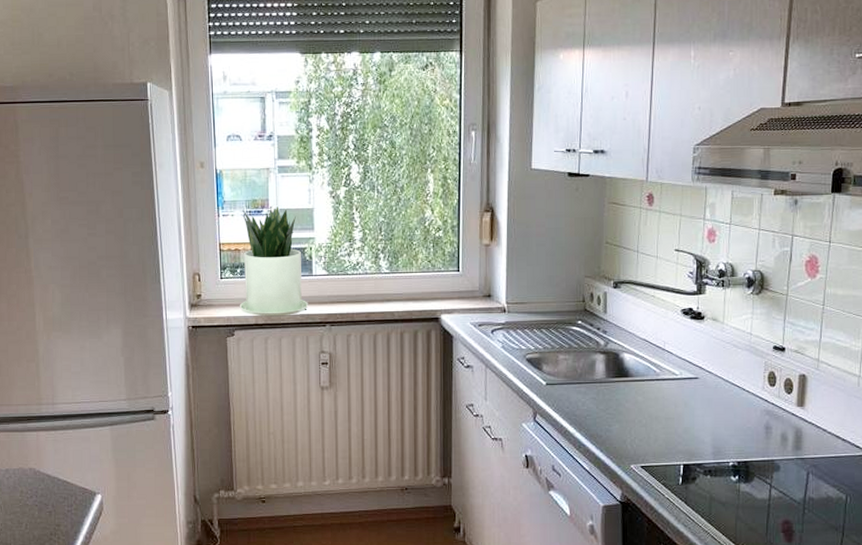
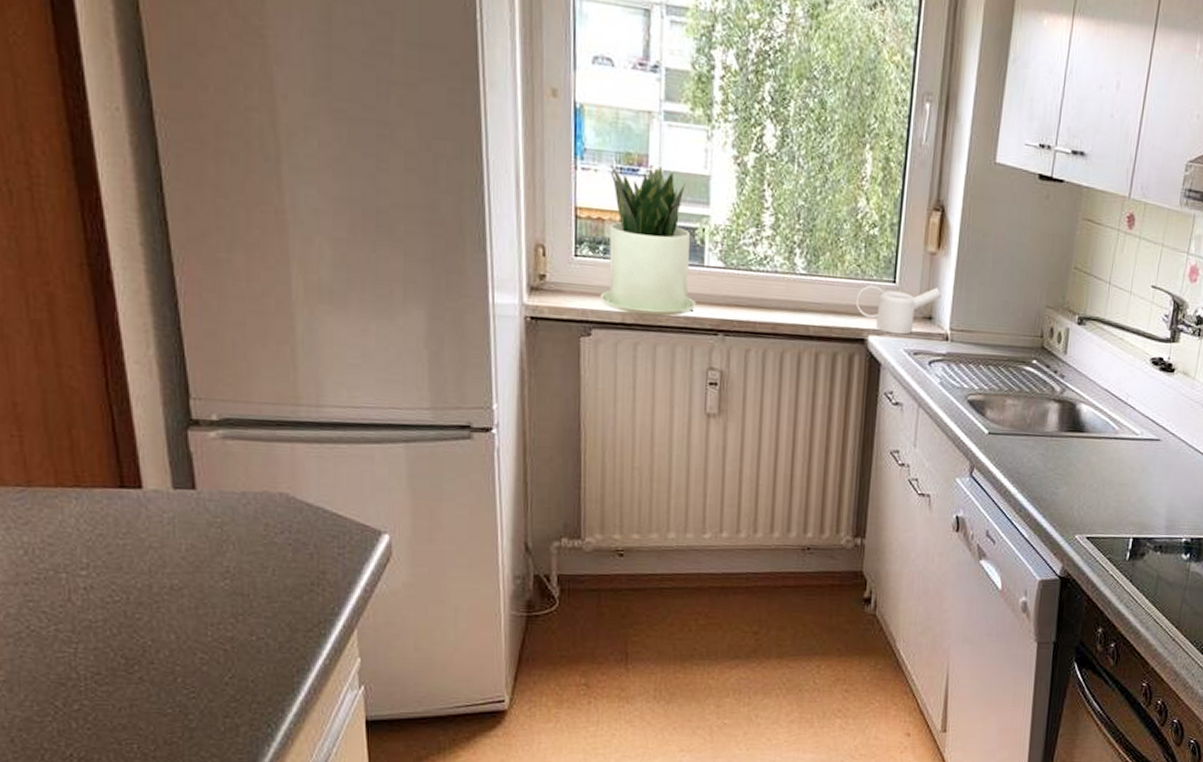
watering can: none [429,272,497,311] -> present [855,284,941,335]

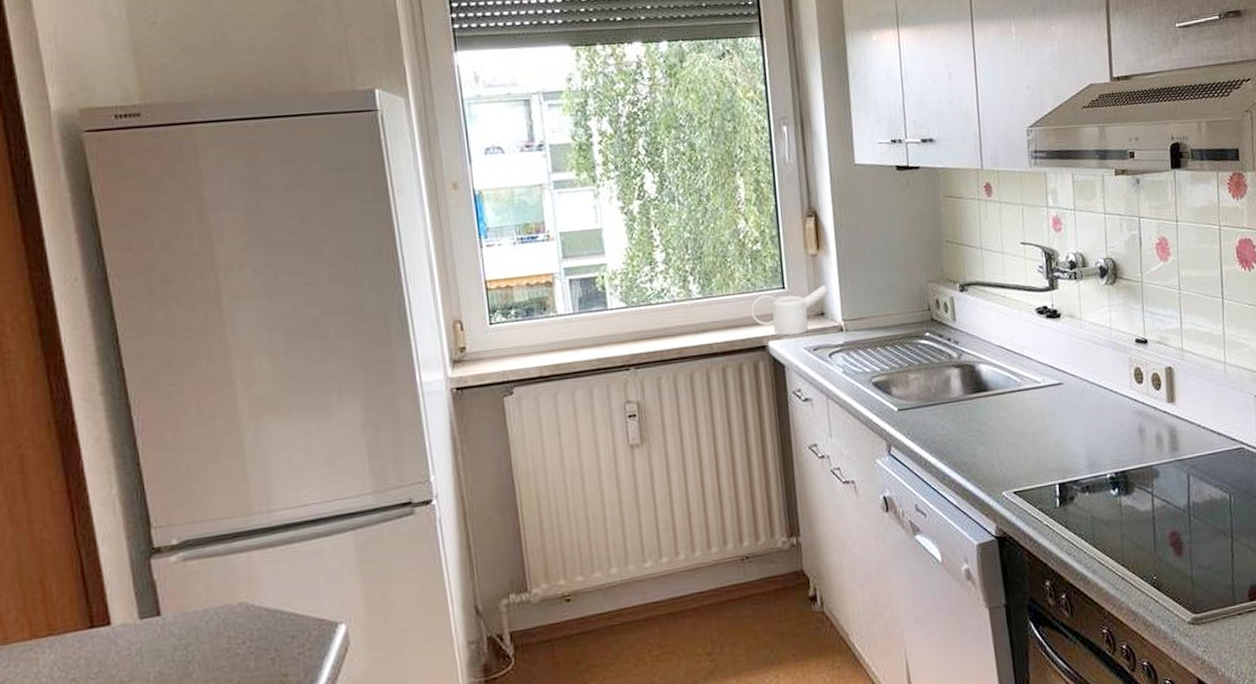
planter: present [600,164,697,317] -> none [512,230,606,367]

